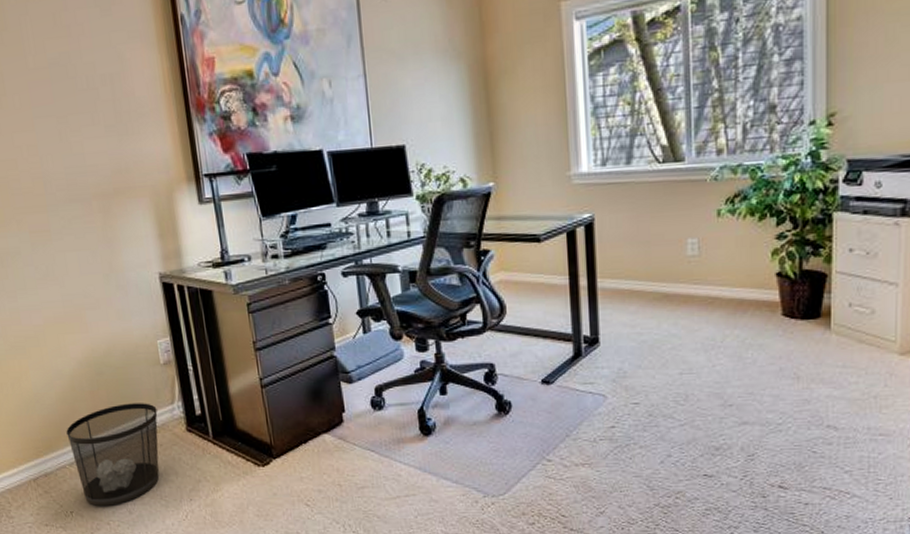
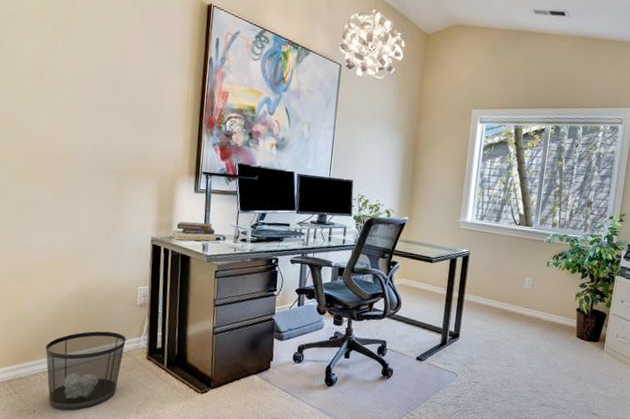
books: none [181,241,240,272] -> present [171,221,217,241]

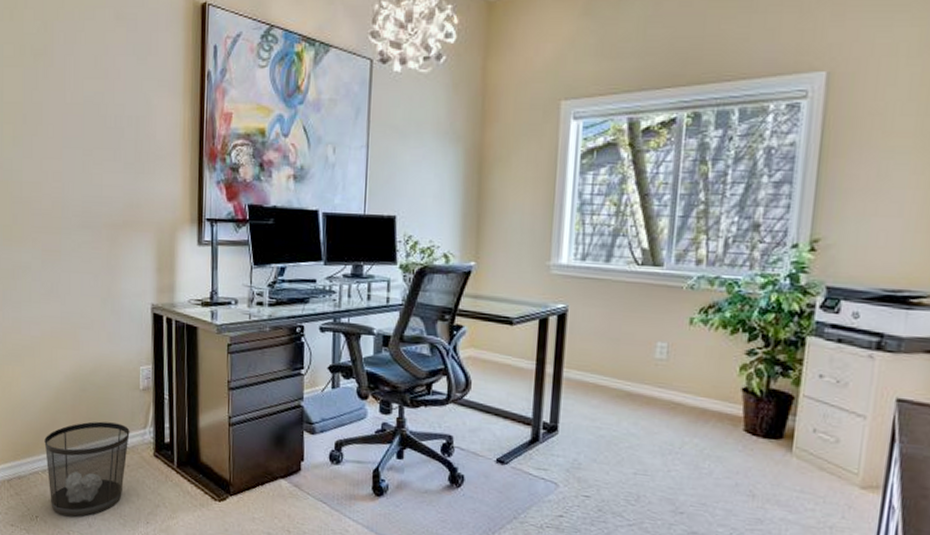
books: present [171,221,217,241] -> none [173,282,228,307]

